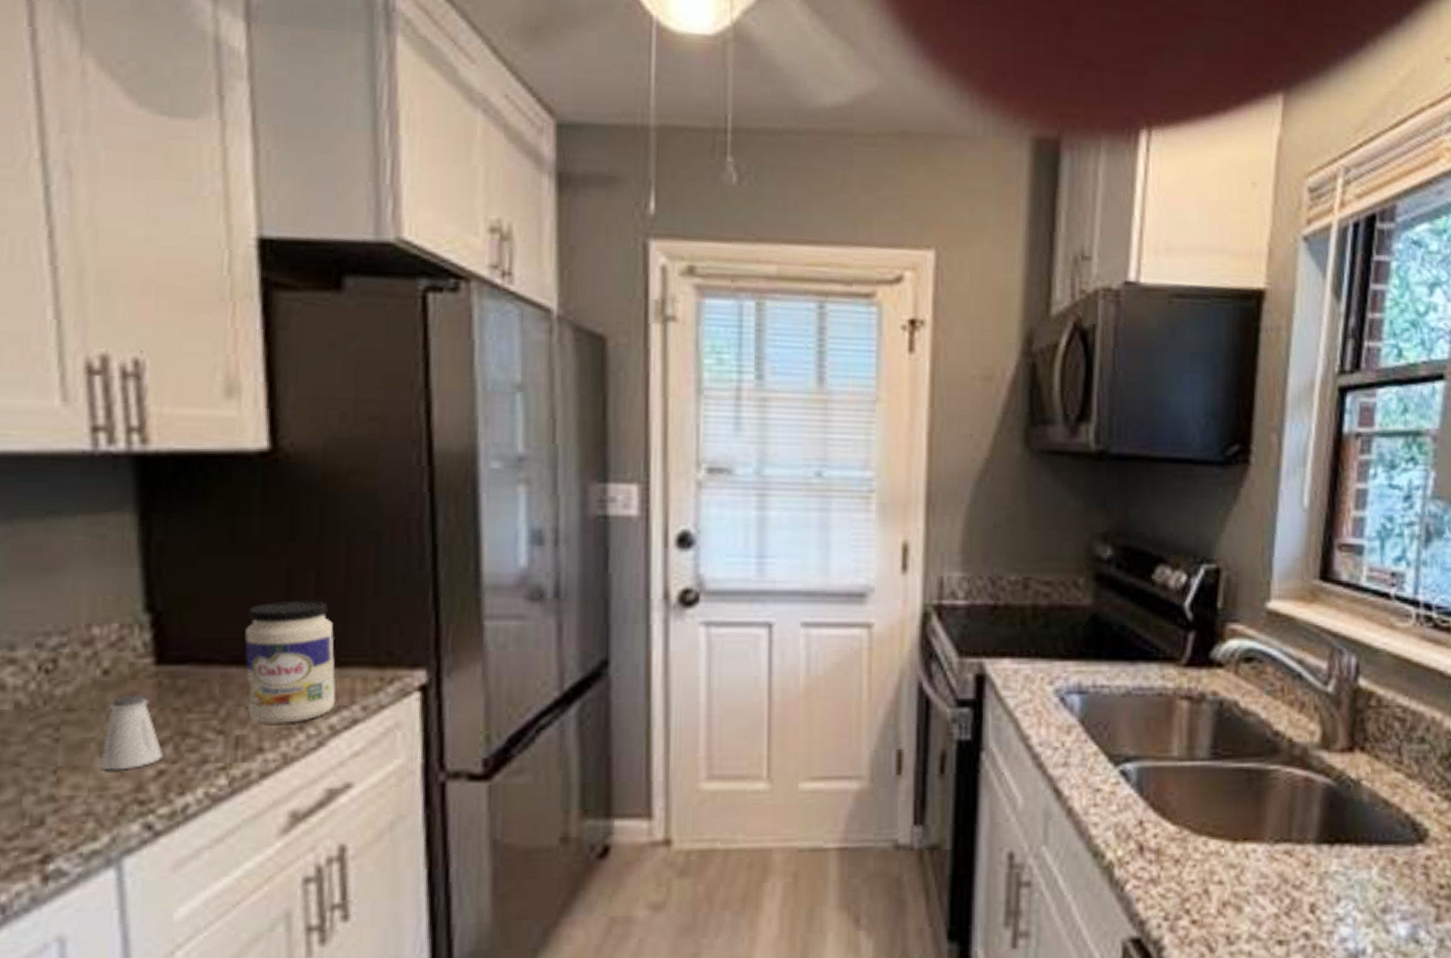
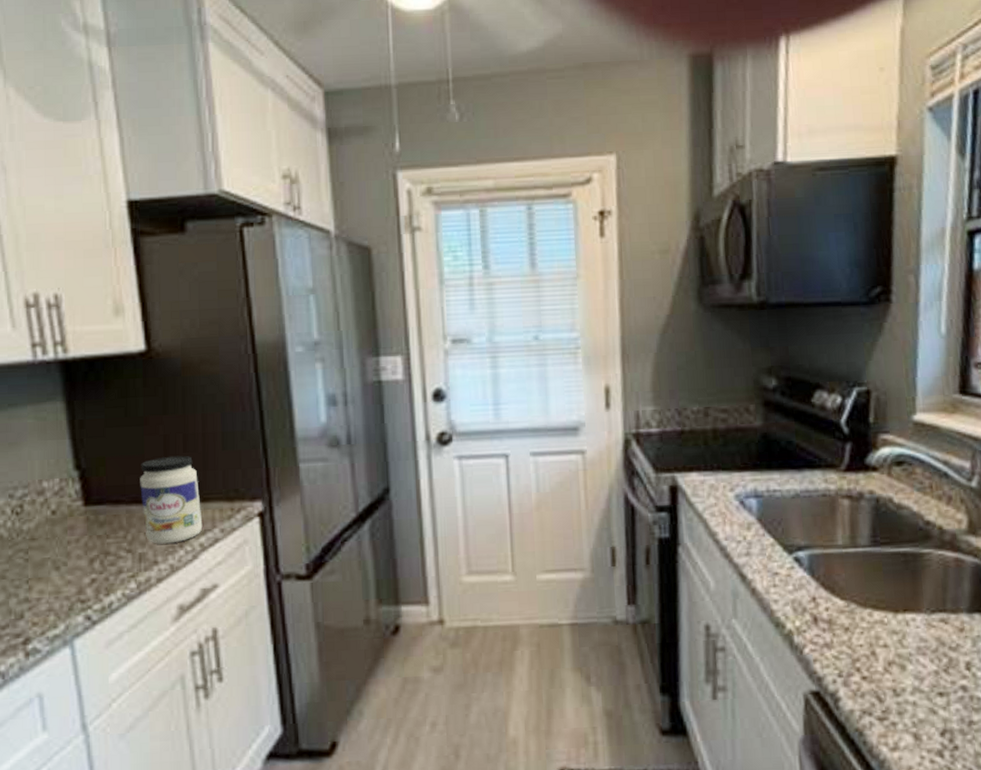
saltshaker: present [99,694,163,771] -> none [54,526,94,580]

